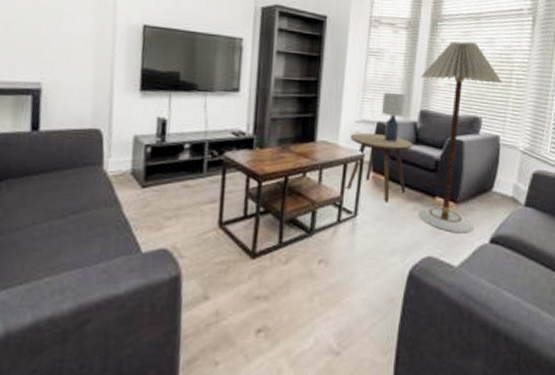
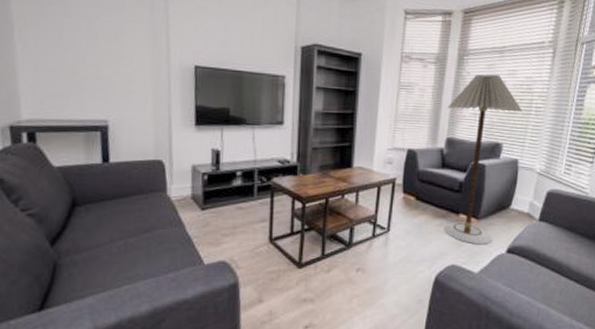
side table: present [347,133,414,203] -> none [381,159,440,220]
lamp: present [381,92,407,143] -> none [411,122,435,167]

